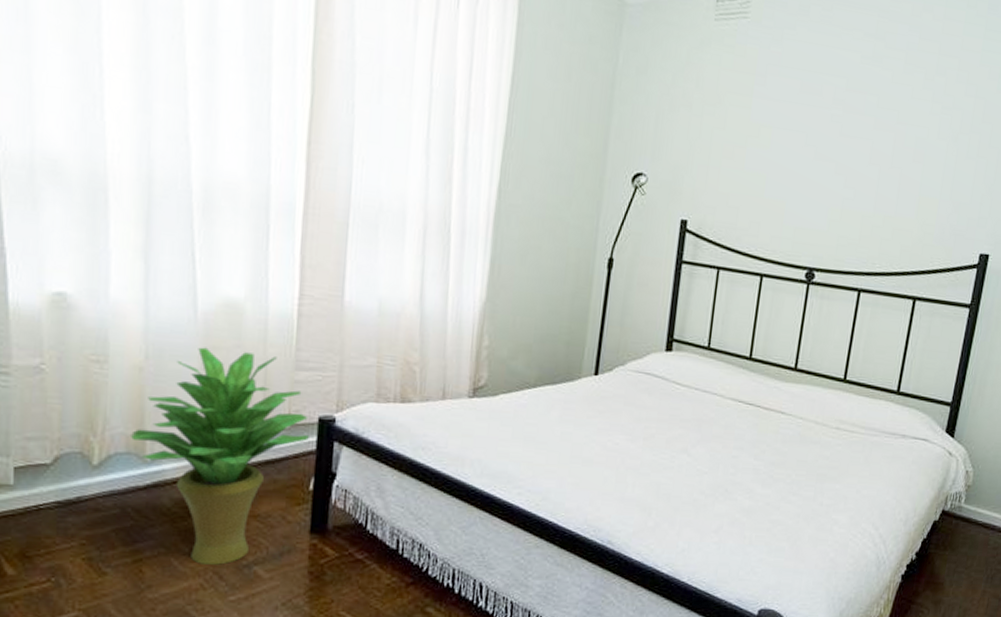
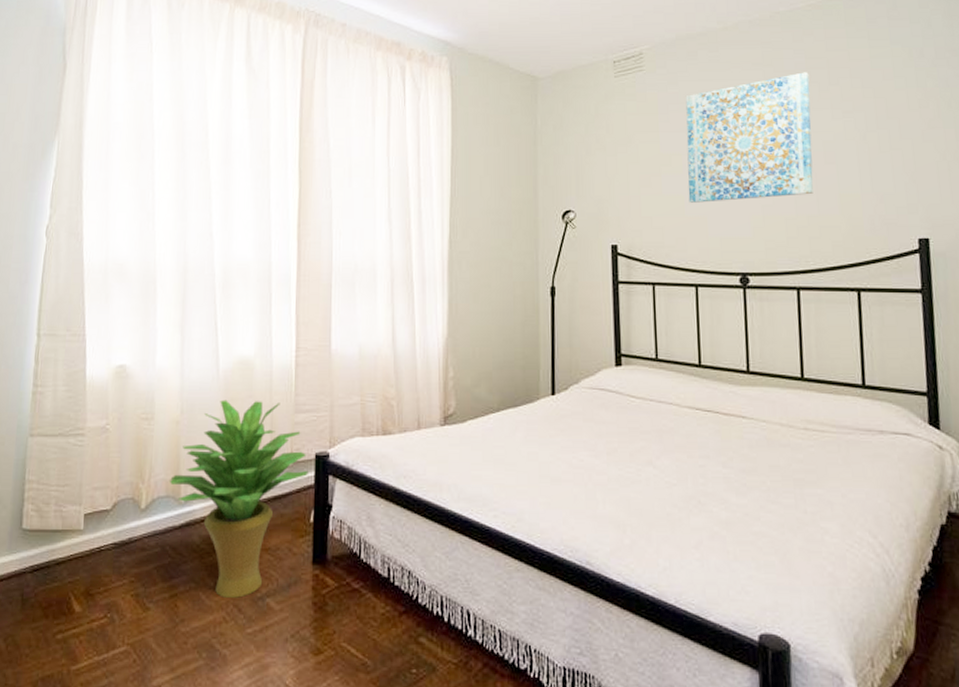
wall art: none [770,54,919,193] -> present [685,72,814,203]

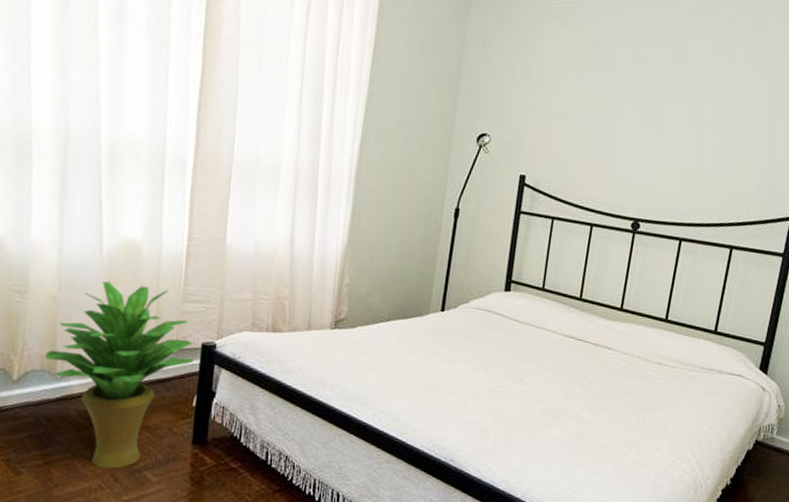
wall art: present [685,72,814,203] -> none [600,28,737,152]

